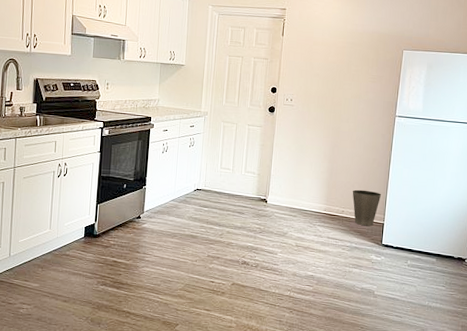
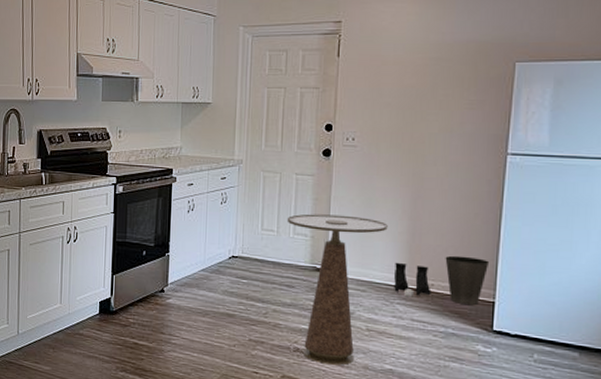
side table: none [240,156,314,274] -> present [287,214,388,365]
boots: none [316,194,342,221] -> present [394,262,432,297]

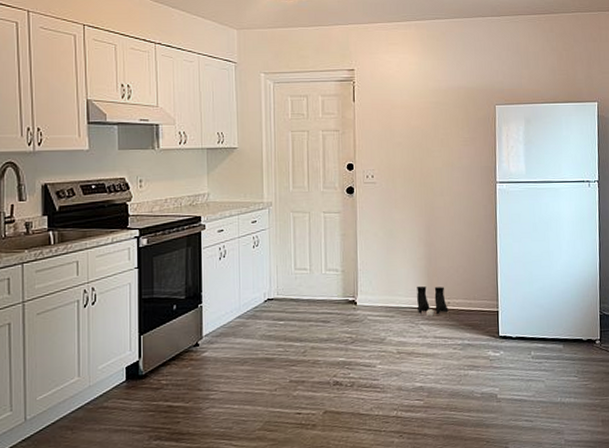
side table: present [287,214,388,365] -> none [318,247,408,393]
waste basket: present [445,255,490,306] -> none [457,273,492,317]

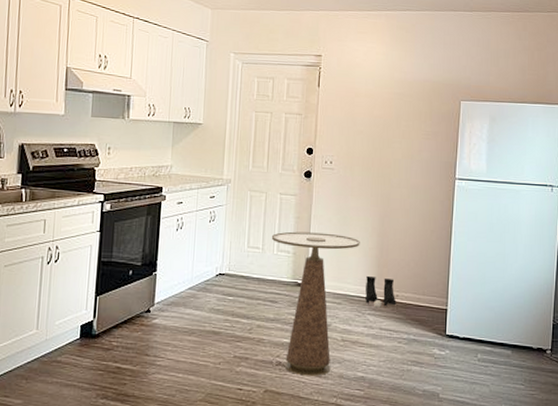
side table: none [318,247,408,393] -> present [271,231,360,376]

